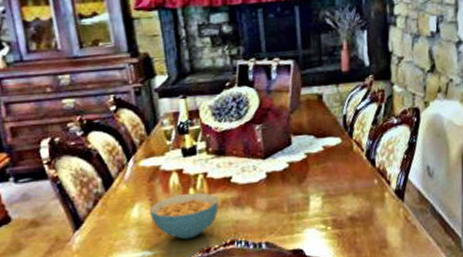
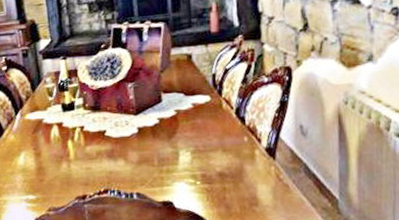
cereal bowl: present [150,192,219,240] -> none [34,144,94,187]

